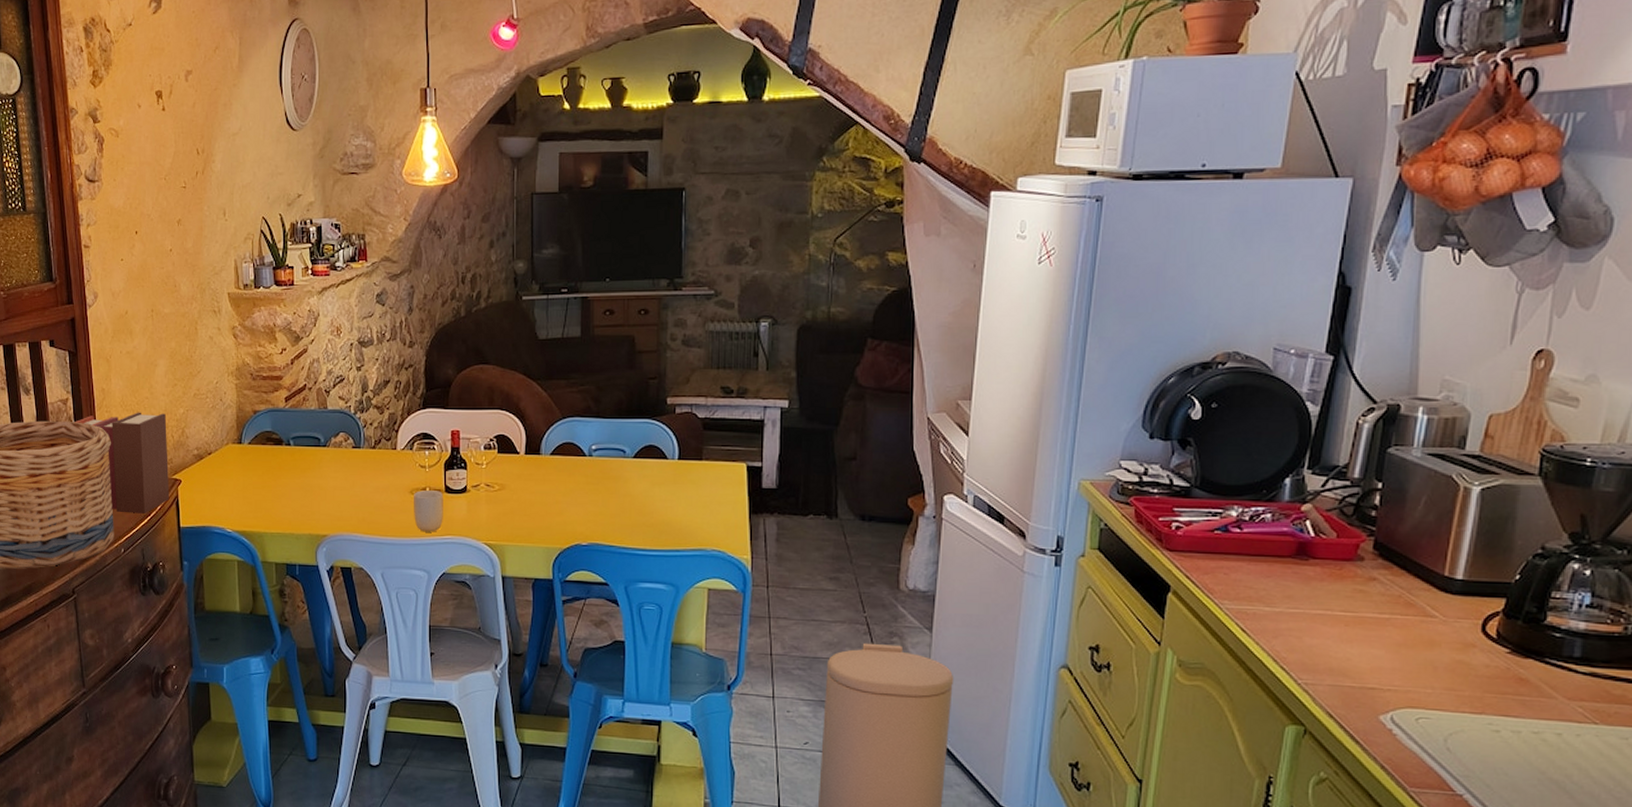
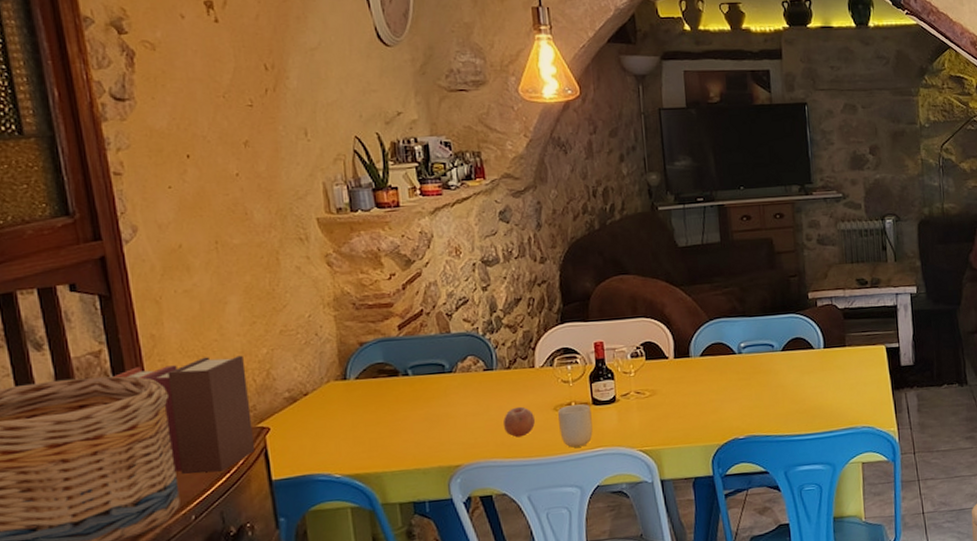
fruit: none [365,486,394,516] -> present [503,406,536,438]

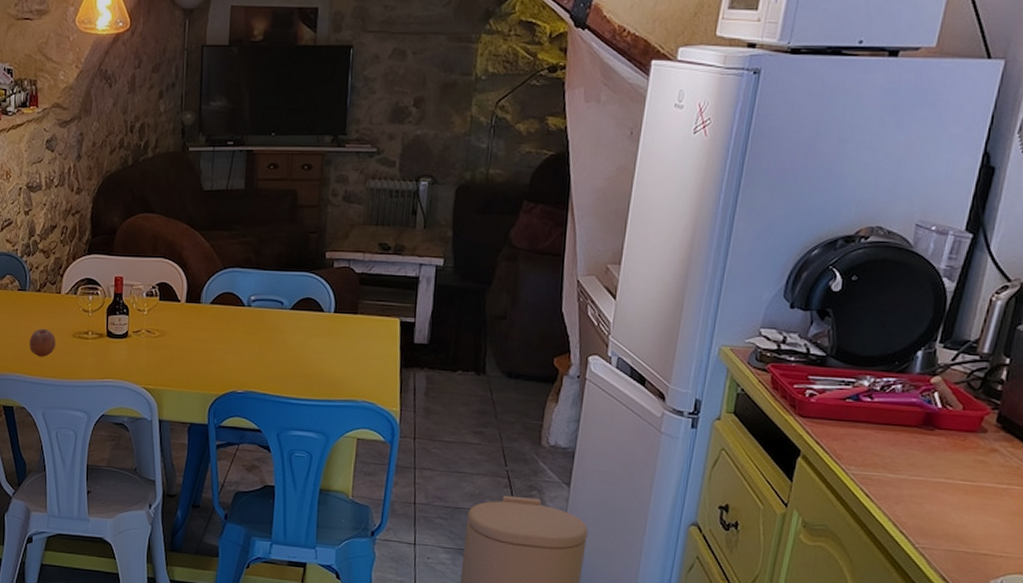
cup: present [558,404,593,448] -> none [76,334,105,375]

